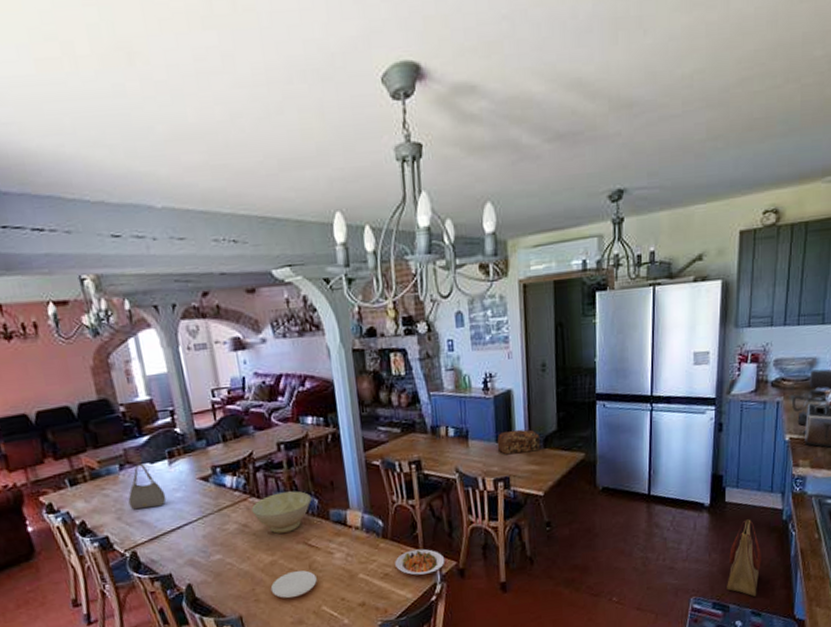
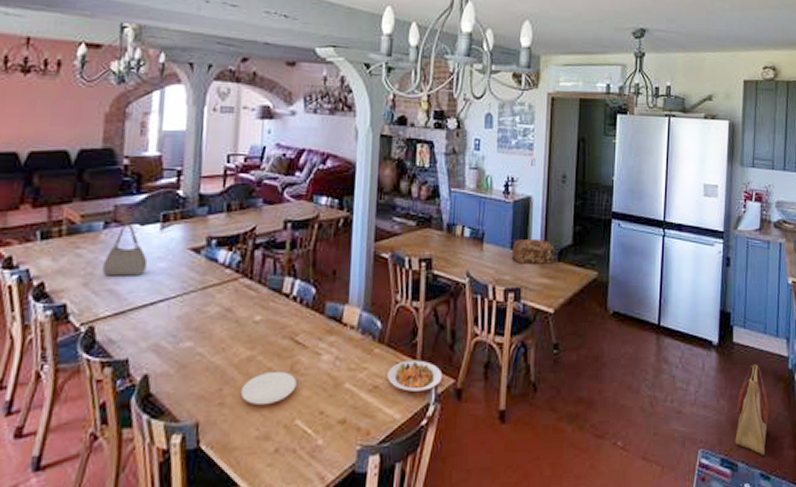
bowl: present [251,491,312,535] -> none [240,276,309,325]

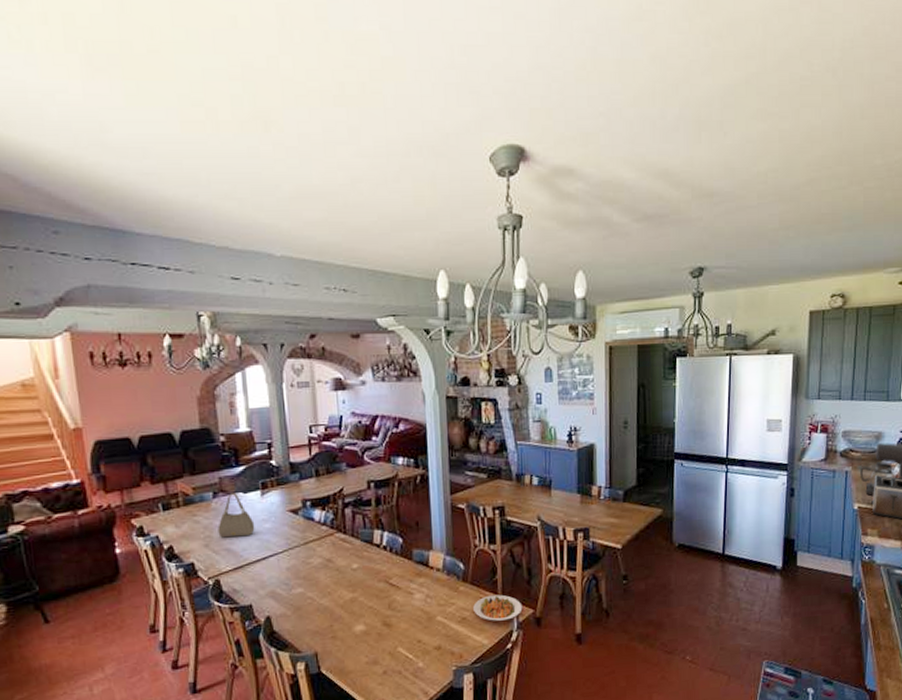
plate: present [240,371,297,406] -> none [348,608,395,638]
bread loaf: present [511,238,555,264] -> none [578,482,620,507]
shopping bag: present [735,364,769,455] -> none [799,584,832,664]

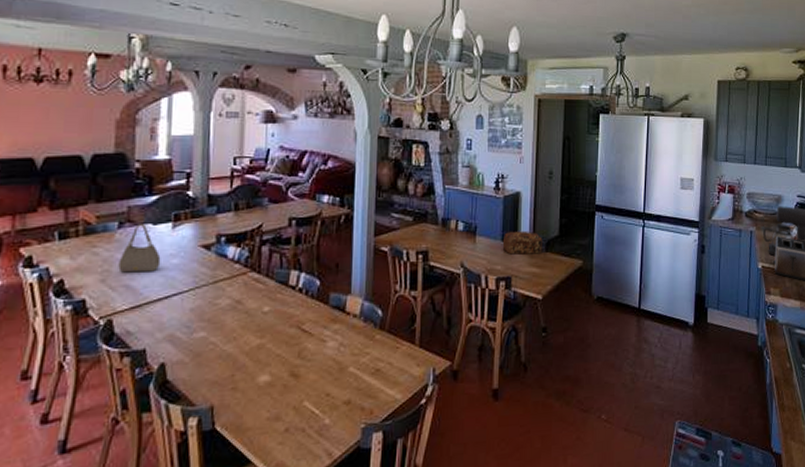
salad: present [473,594,523,621] -> none [388,344,440,374]
bread loaf: none [578,482,620,507] -> present [502,230,542,255]

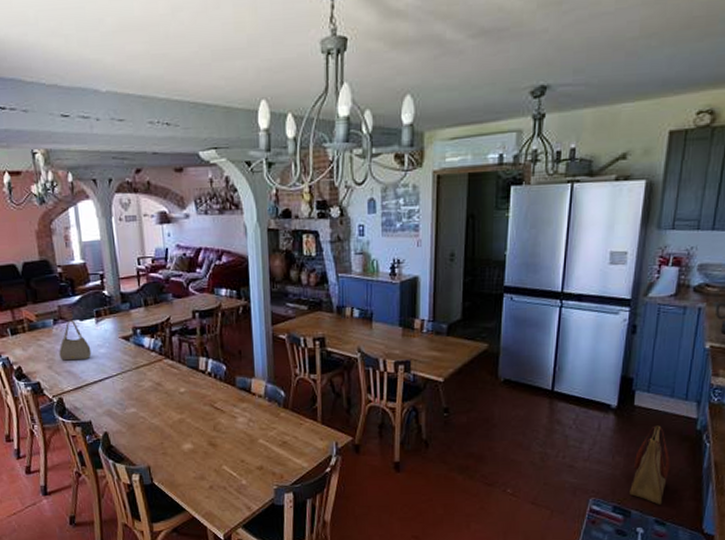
bread loaf: present [502,230,542,255] -> none [400,315,443,340]
shopping bag: none [709,342,740,425] -> present [629,425,670,505]

